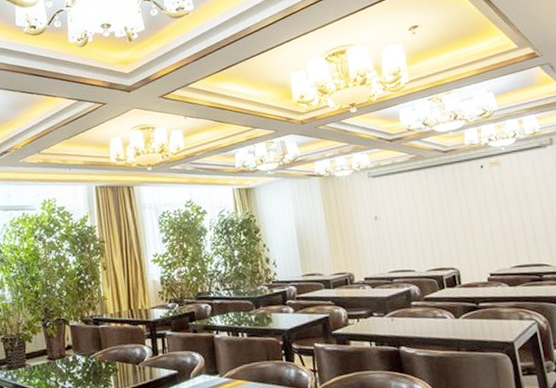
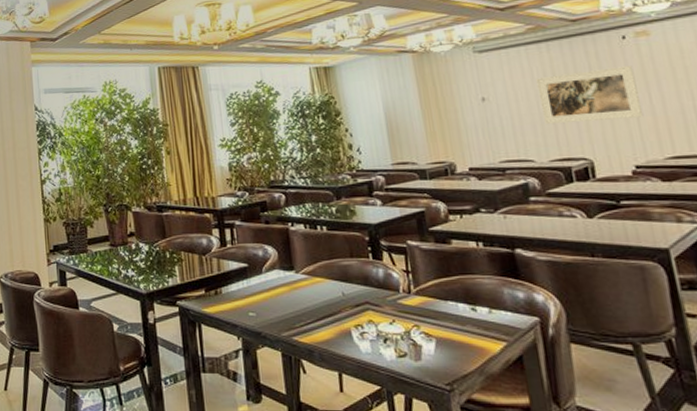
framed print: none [416,190,496,240] -> present [536,66,644,125]

